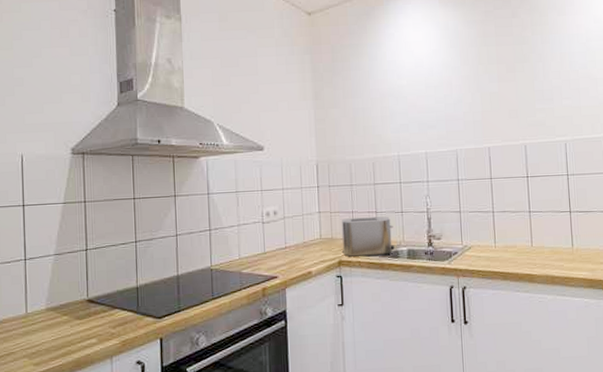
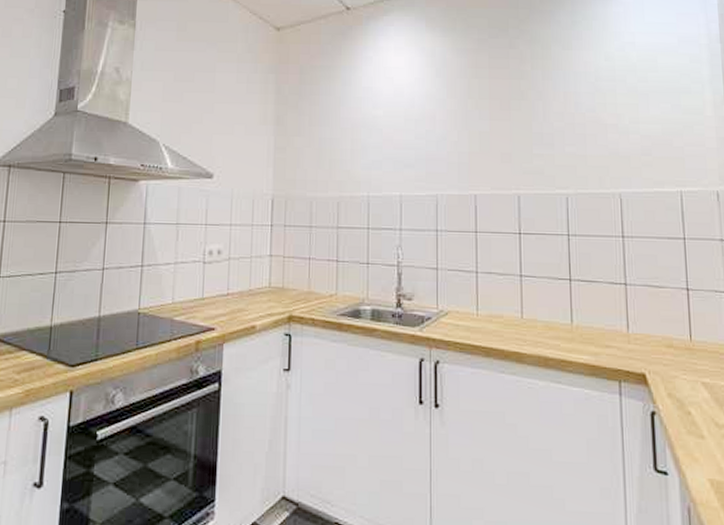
toaster: present [341,216,395,258] -> none [293,265,357,315]

